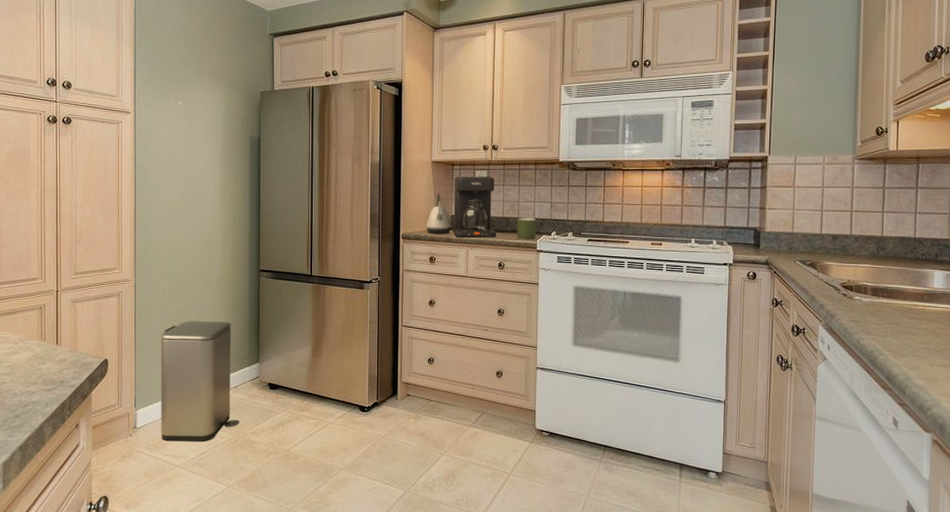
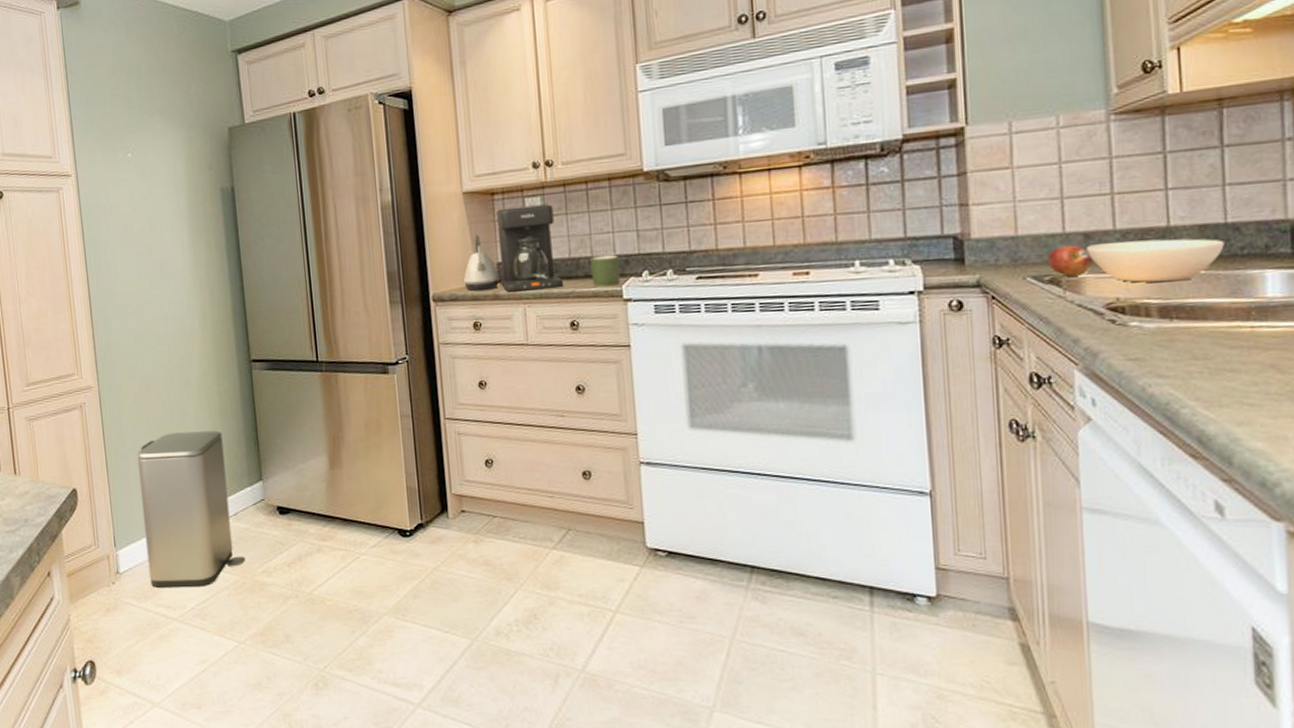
fruit: none [810,242,836,263] -> present [1048,245,1093,277]
soup bowl: none [833,243,913,273] -> present [1086,238,1224,283]

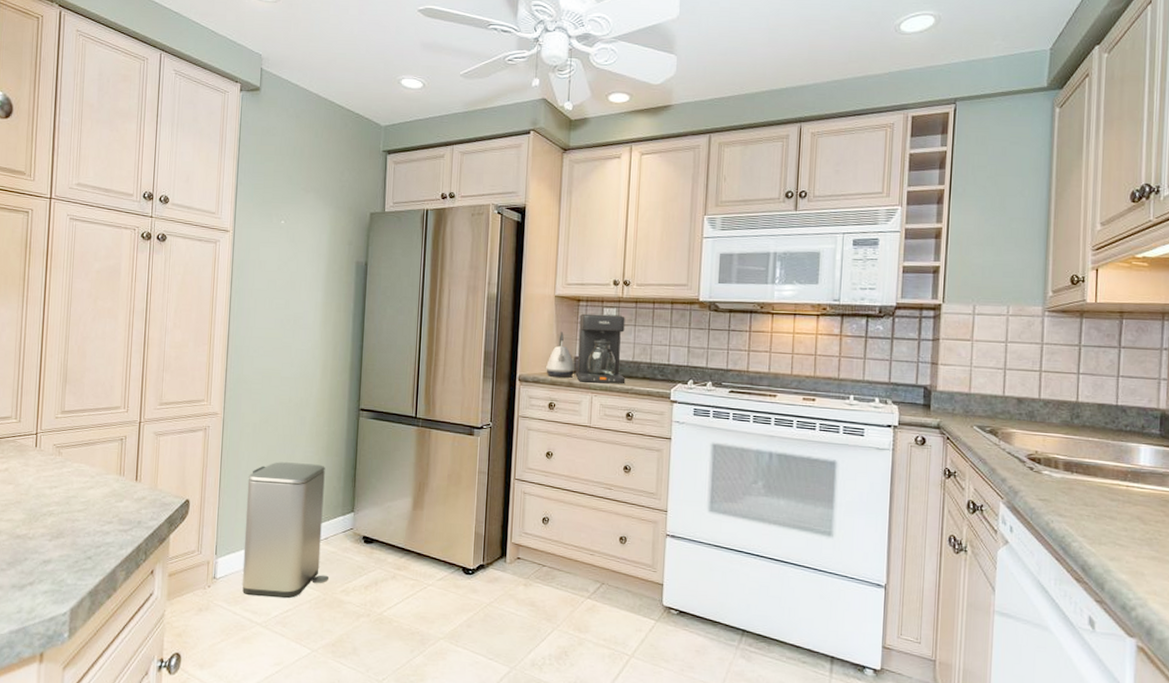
mug: present [590,254,621,288] -> none [648,363,671,390]
fruit: present [1048,245,1093,277] -> none [990,405,1022,430]
soup bowl: present [1086,238,1224,283] -> none [1018,408,1114,445]

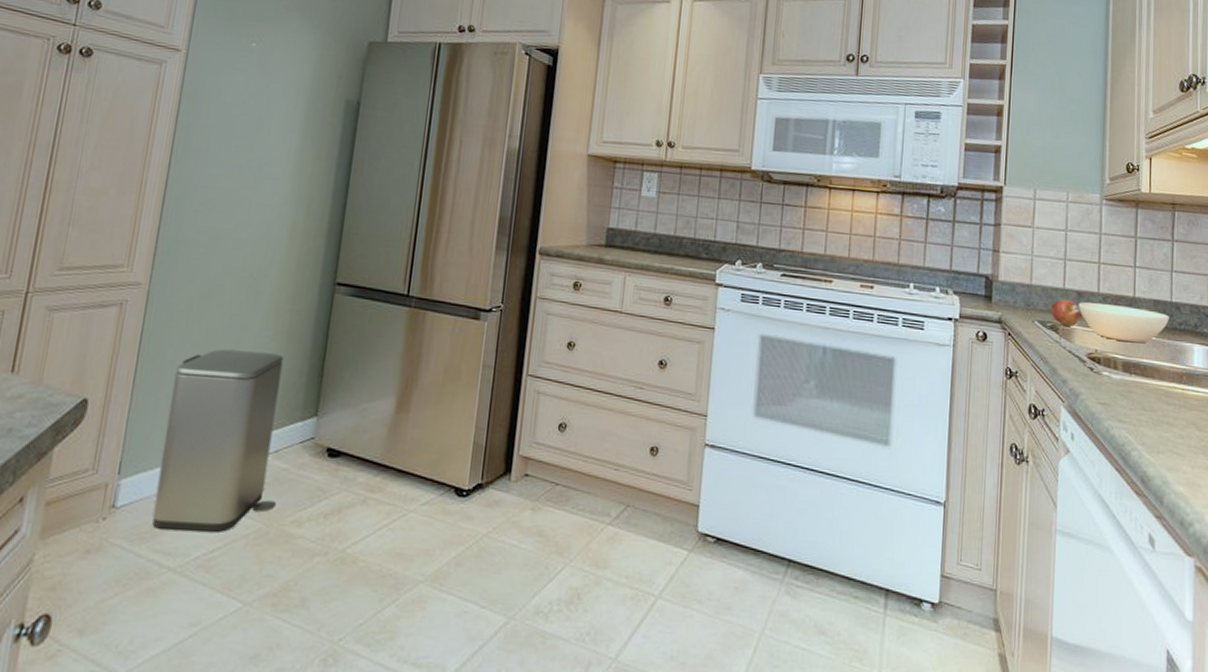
kettle: present [546,332,576,379] -> none [572,197,608,254]
coffee maker: present [575,313,626,384] -> none [607,177,668,263]
fruit: none [990,405,1022,430] -> present [1051,299,1082,326]
soup bowl: none [1018,408,1114,445] -> present [1078,302,1169,344]

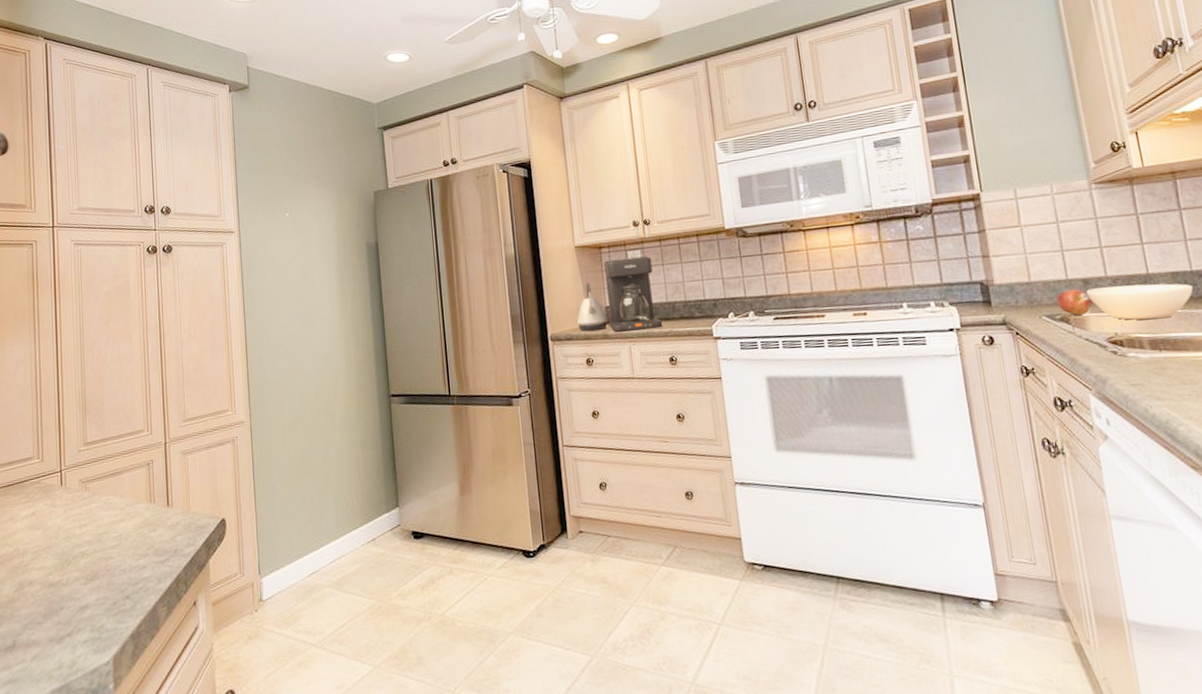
pedal bin: present [152,349,284,532] -> none [283,460,382,614]
kettle: none [572,197,608,254] -> present [577,283,608,332]
coffee maker: none [607,177,668,263] -> present [603,256,663,332]

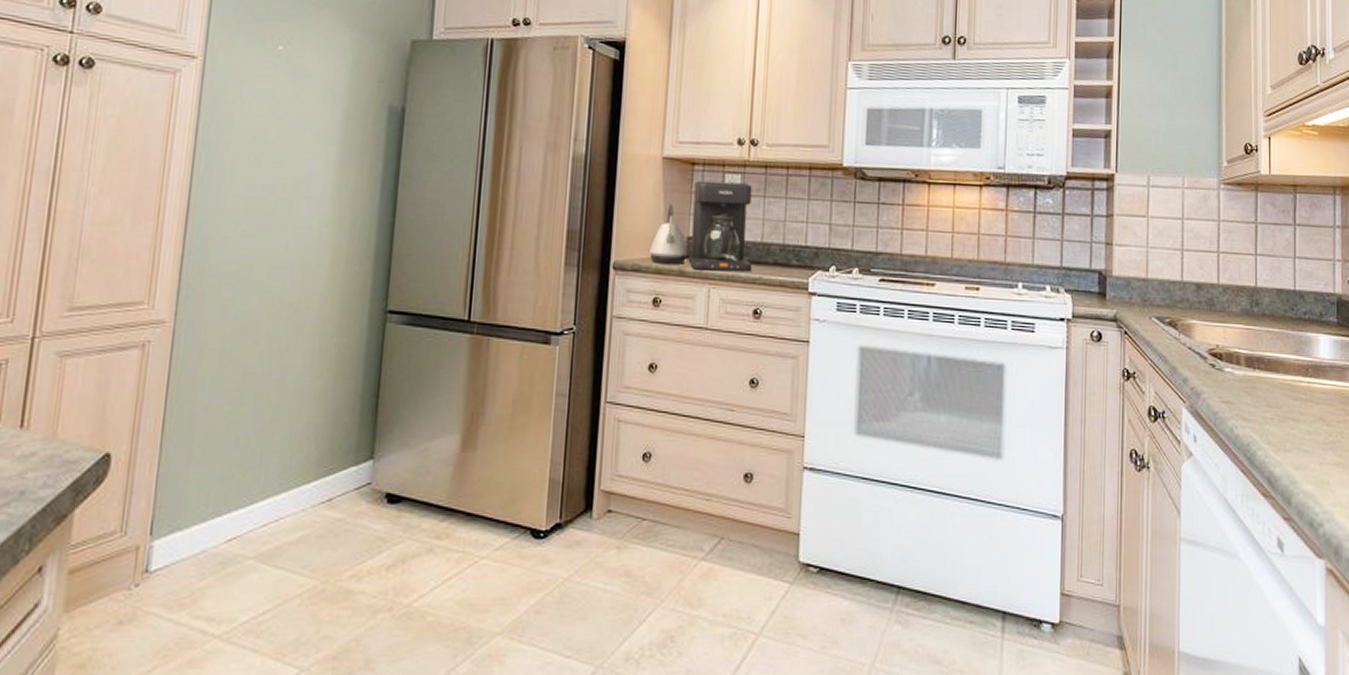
fruit: present [1056,289,1093,315] -> none [1169,292,1201,321]
soup bowl: present [1086,283,1194,320] -> none [1197,295,1293,336]

